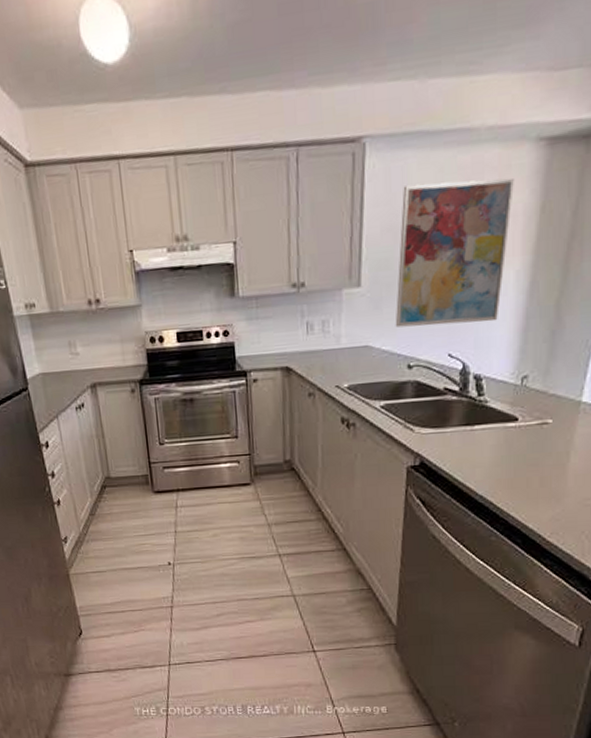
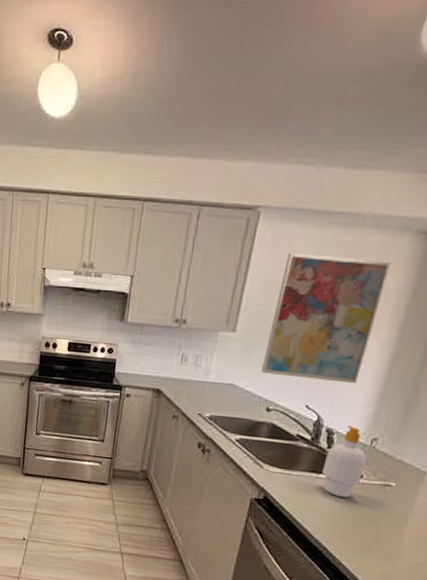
soap bottle: none [476,367,520,446] -> present [322,426,367,498]

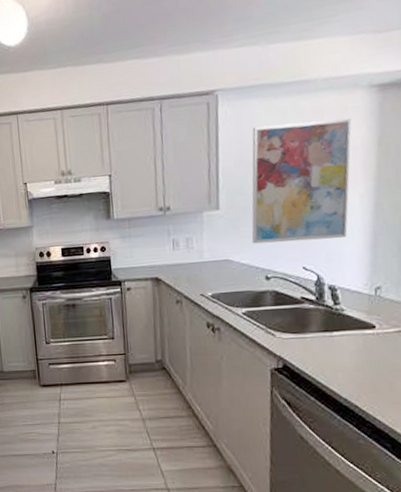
soap bottle: present [322,426,367,498] -> none [334,279,376,351]

